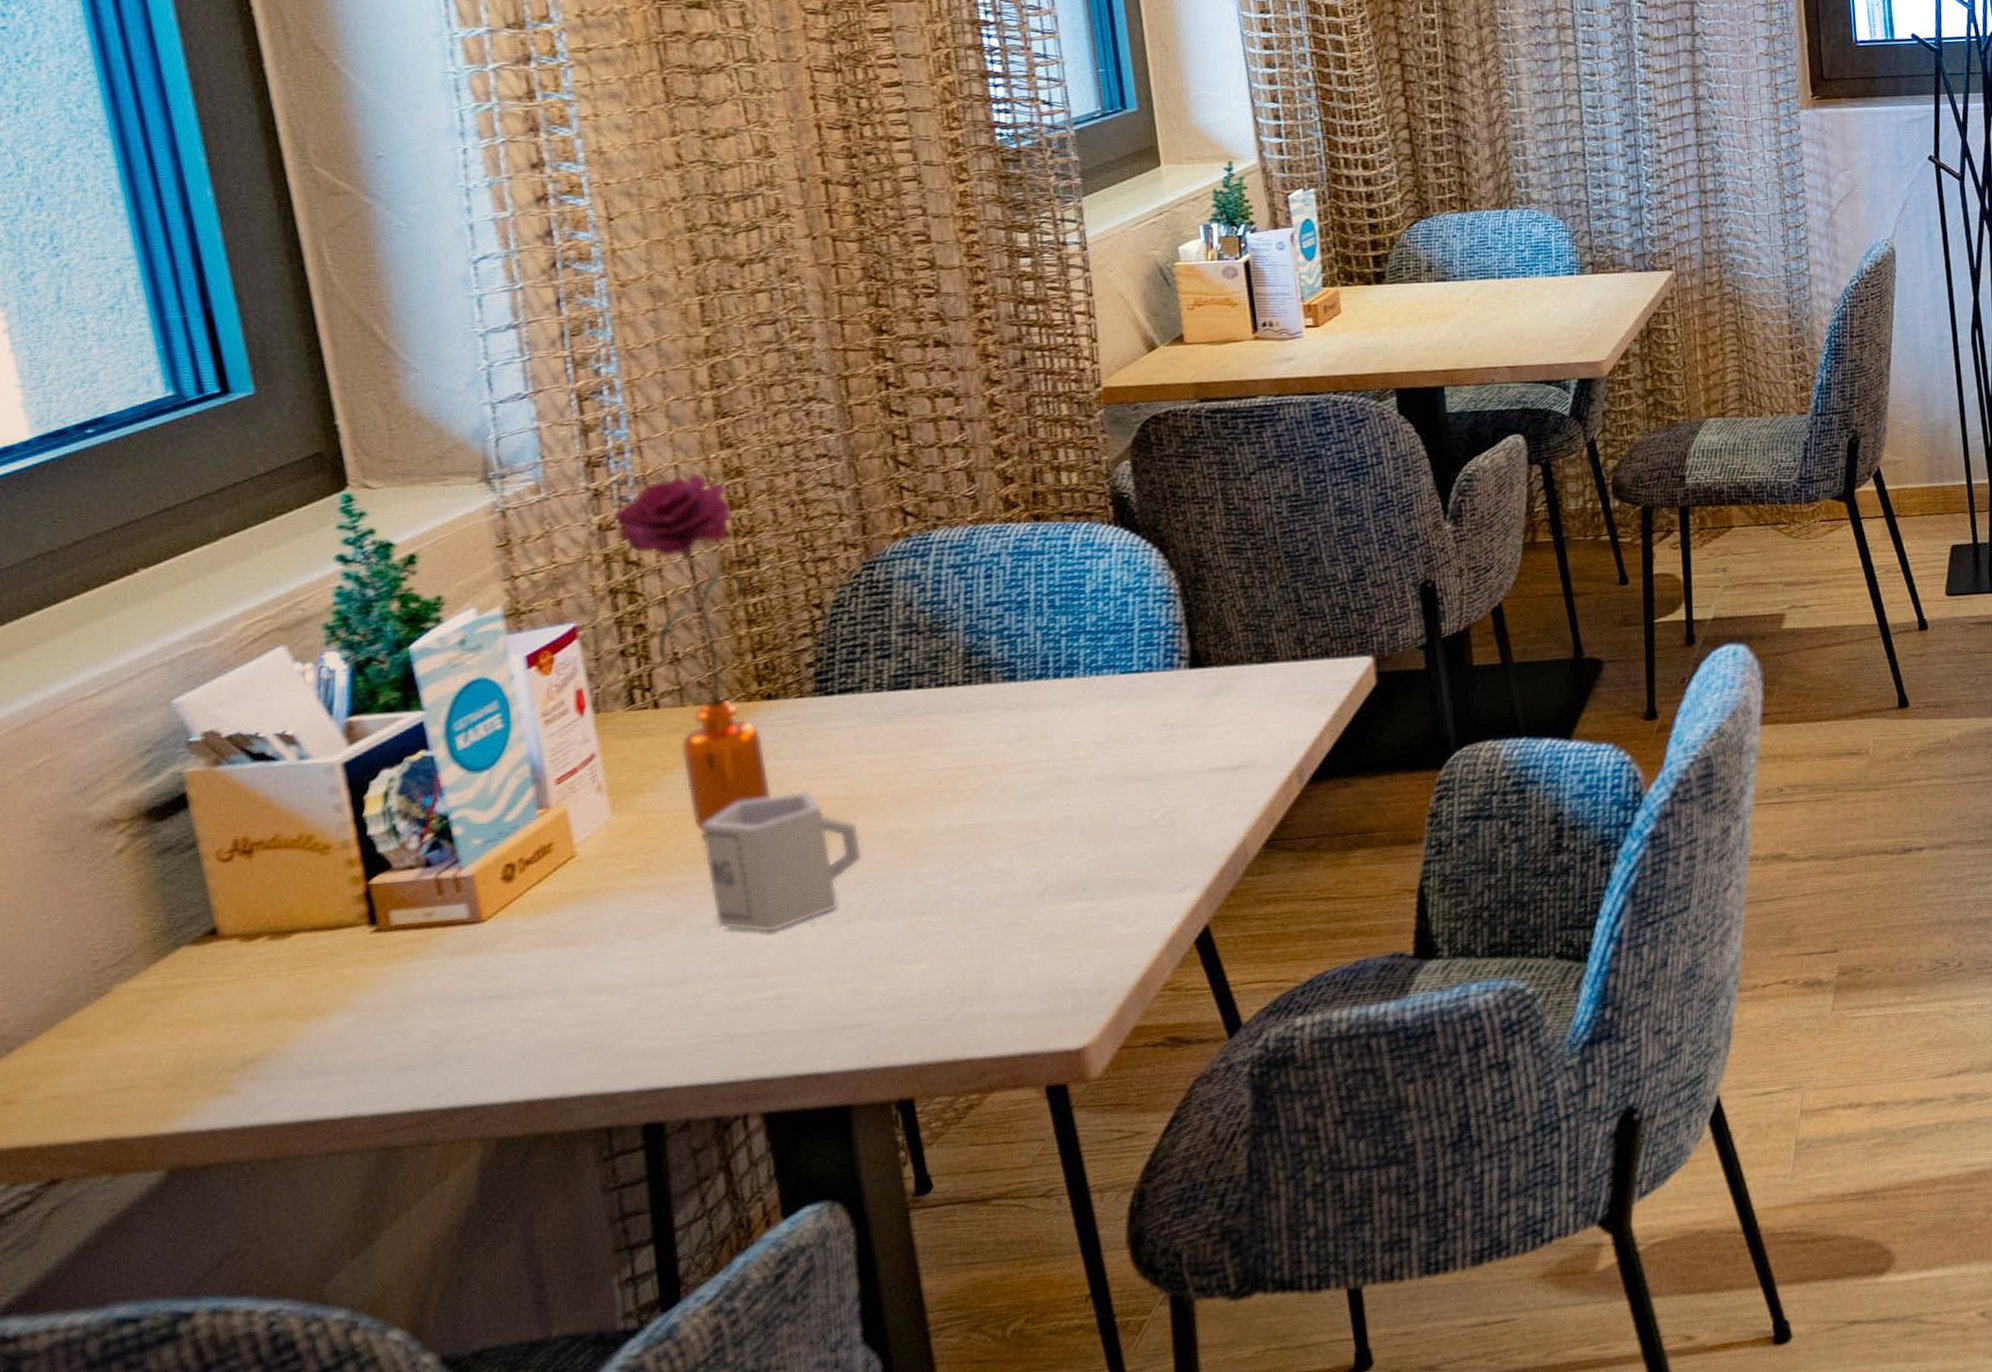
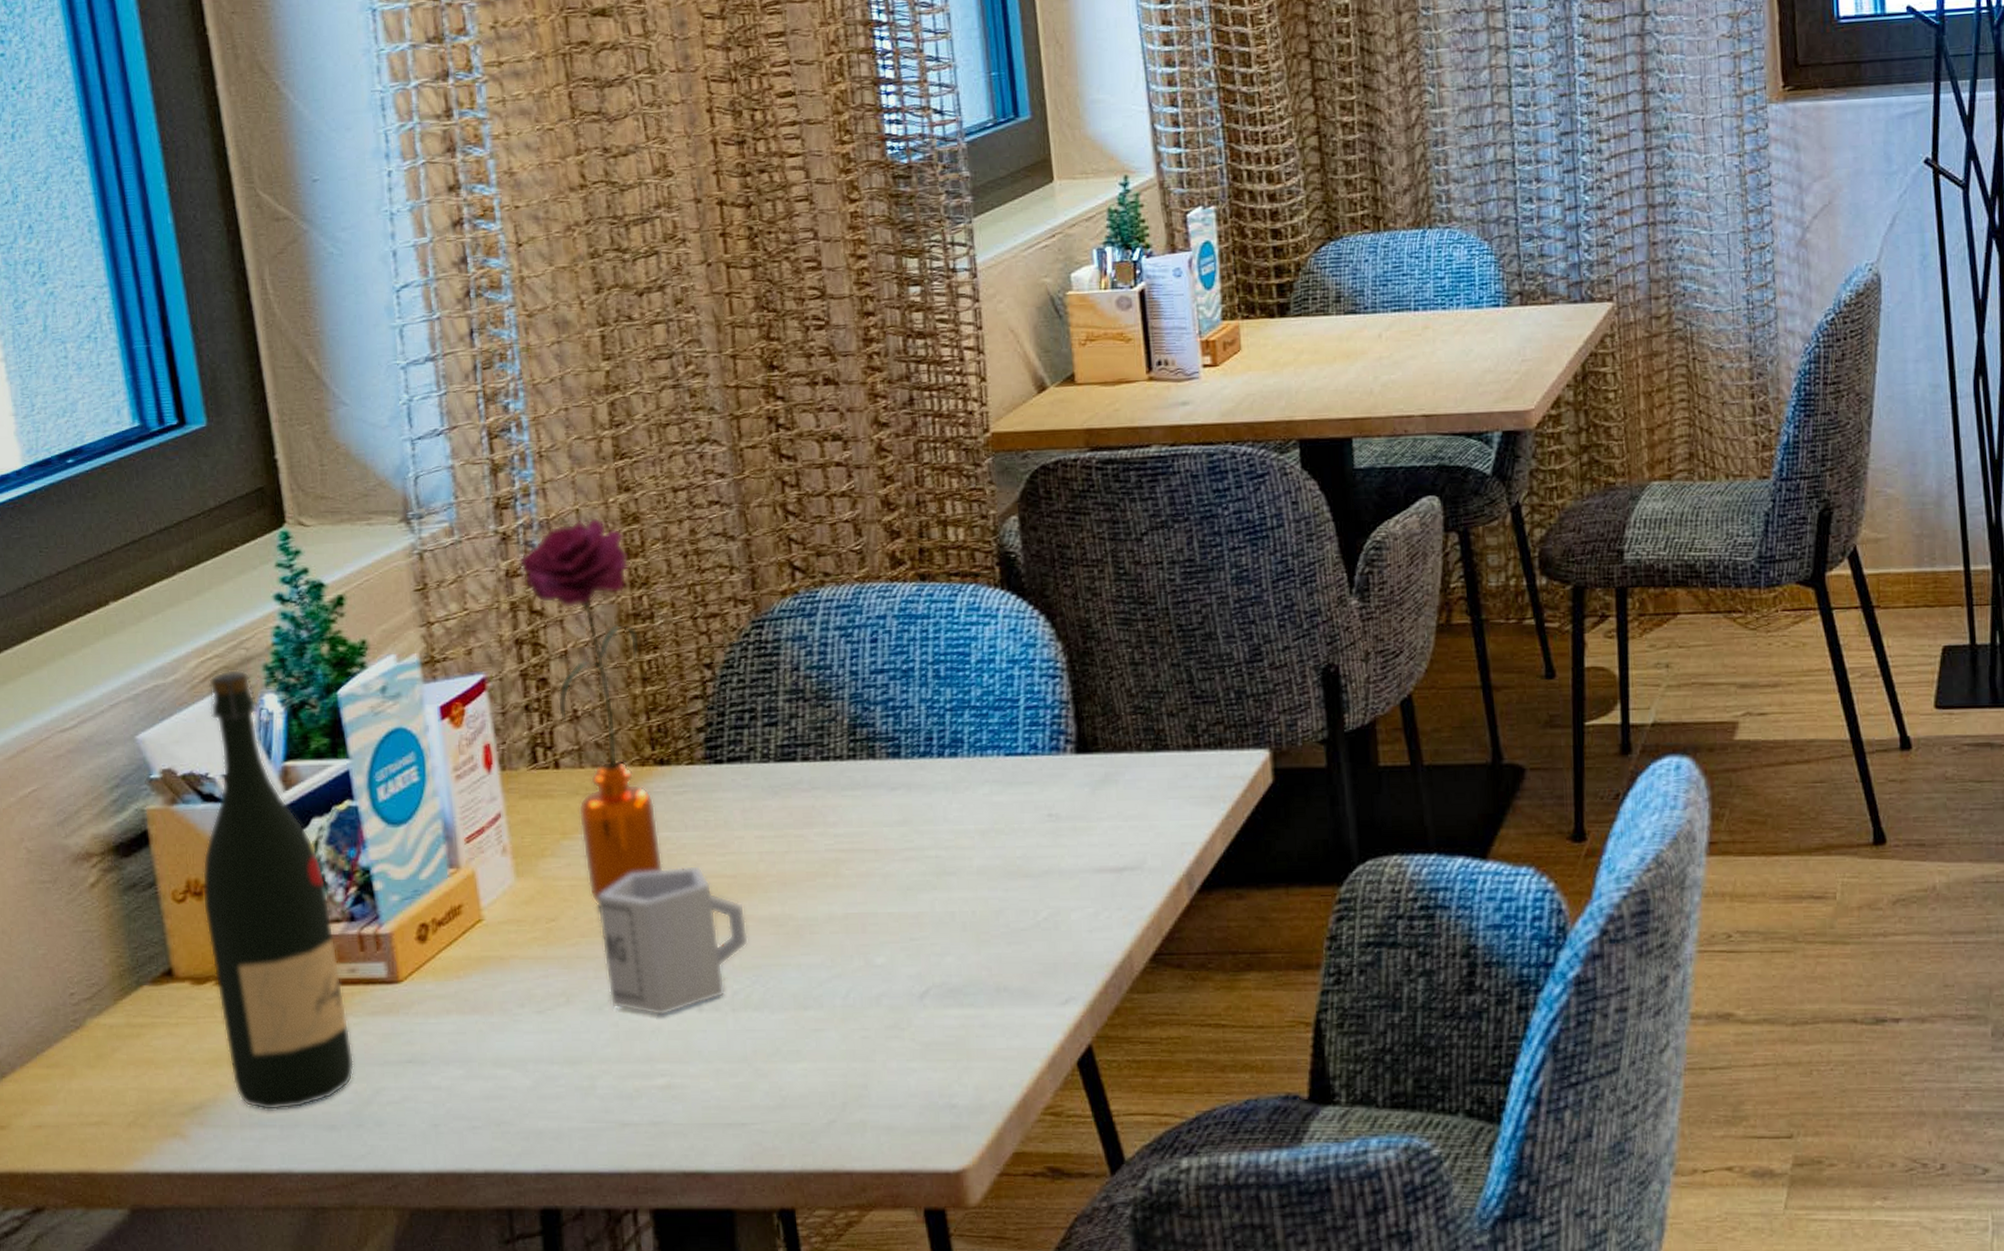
wine bottle: none [252,629,432,1059] -> present [202,669,355,1111]

